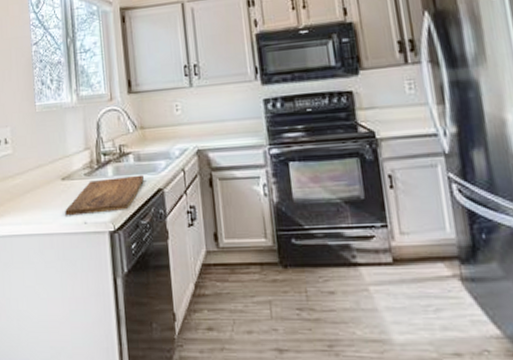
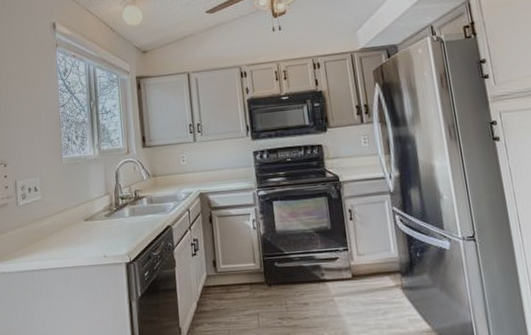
cutting board: present [65,174,144,216] -> none [87,214,155,251]

